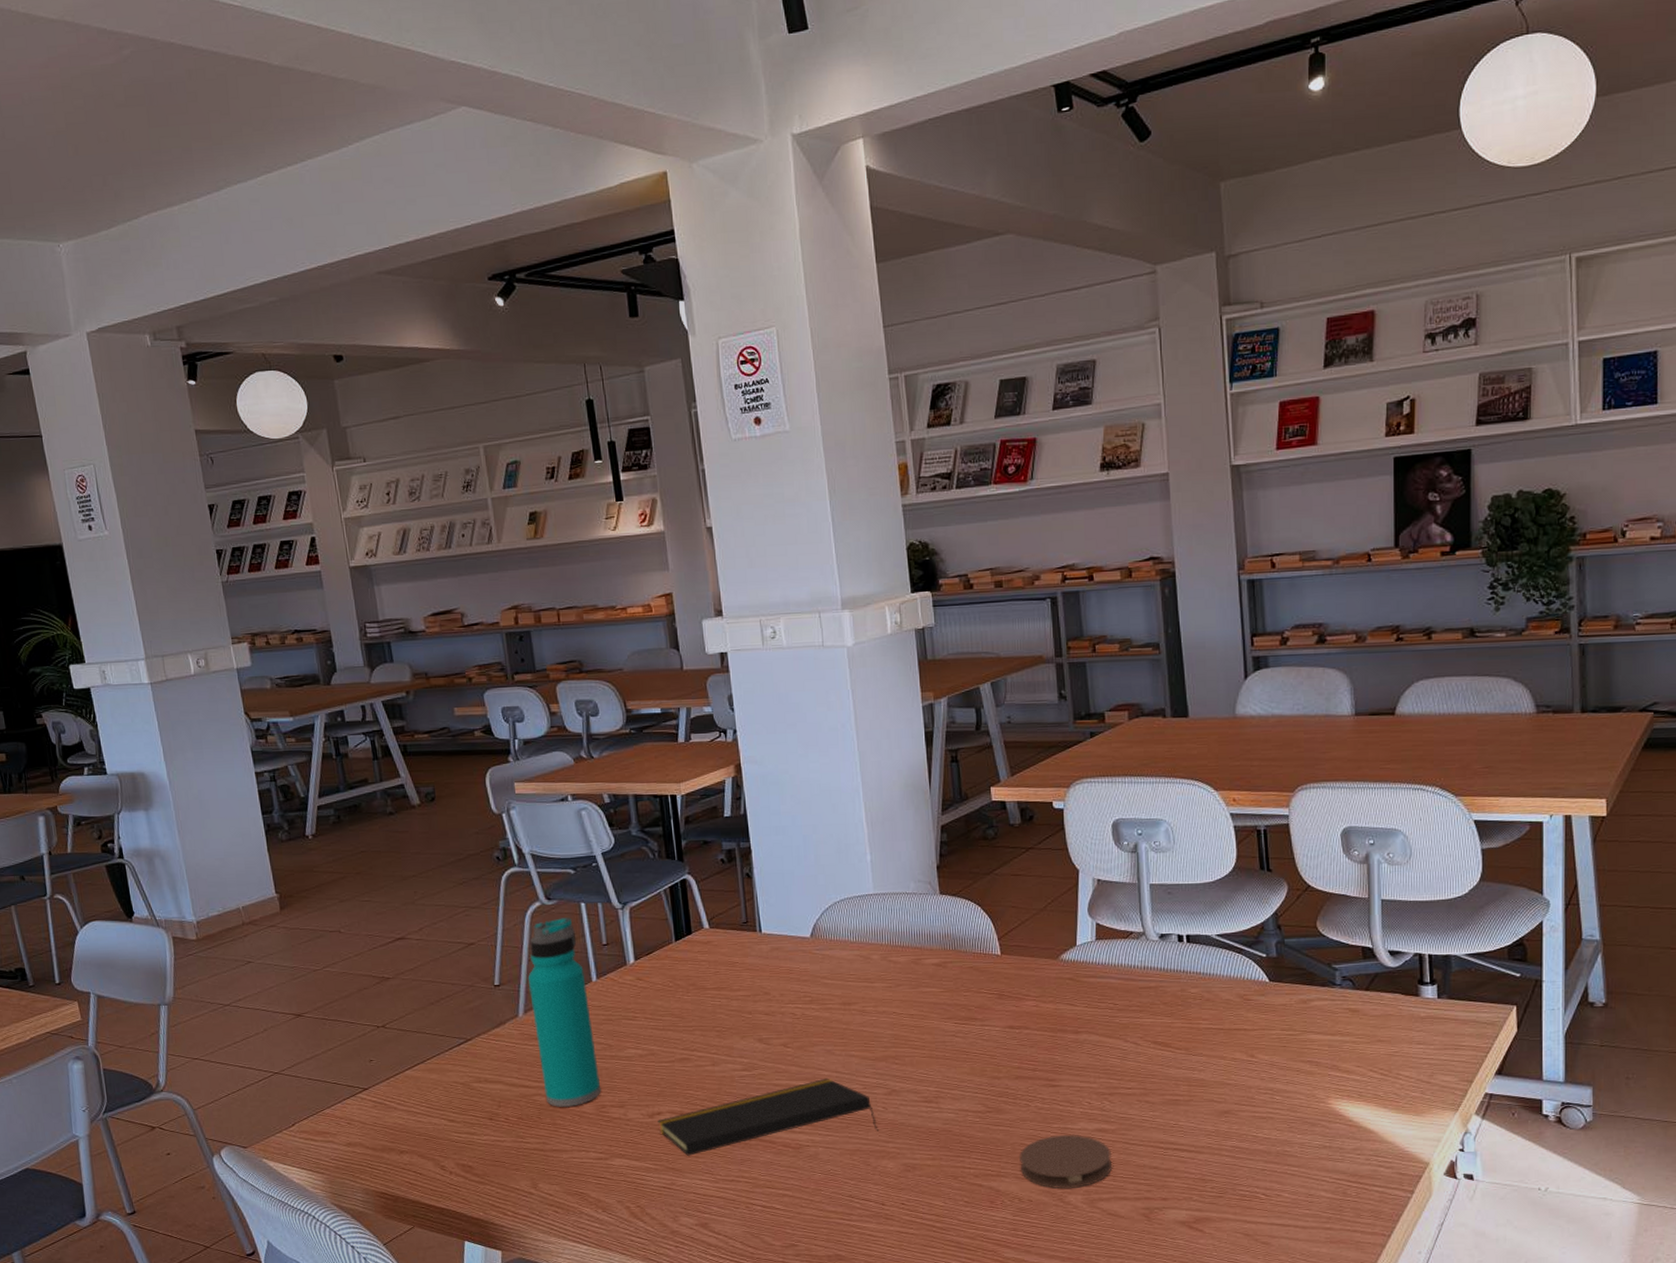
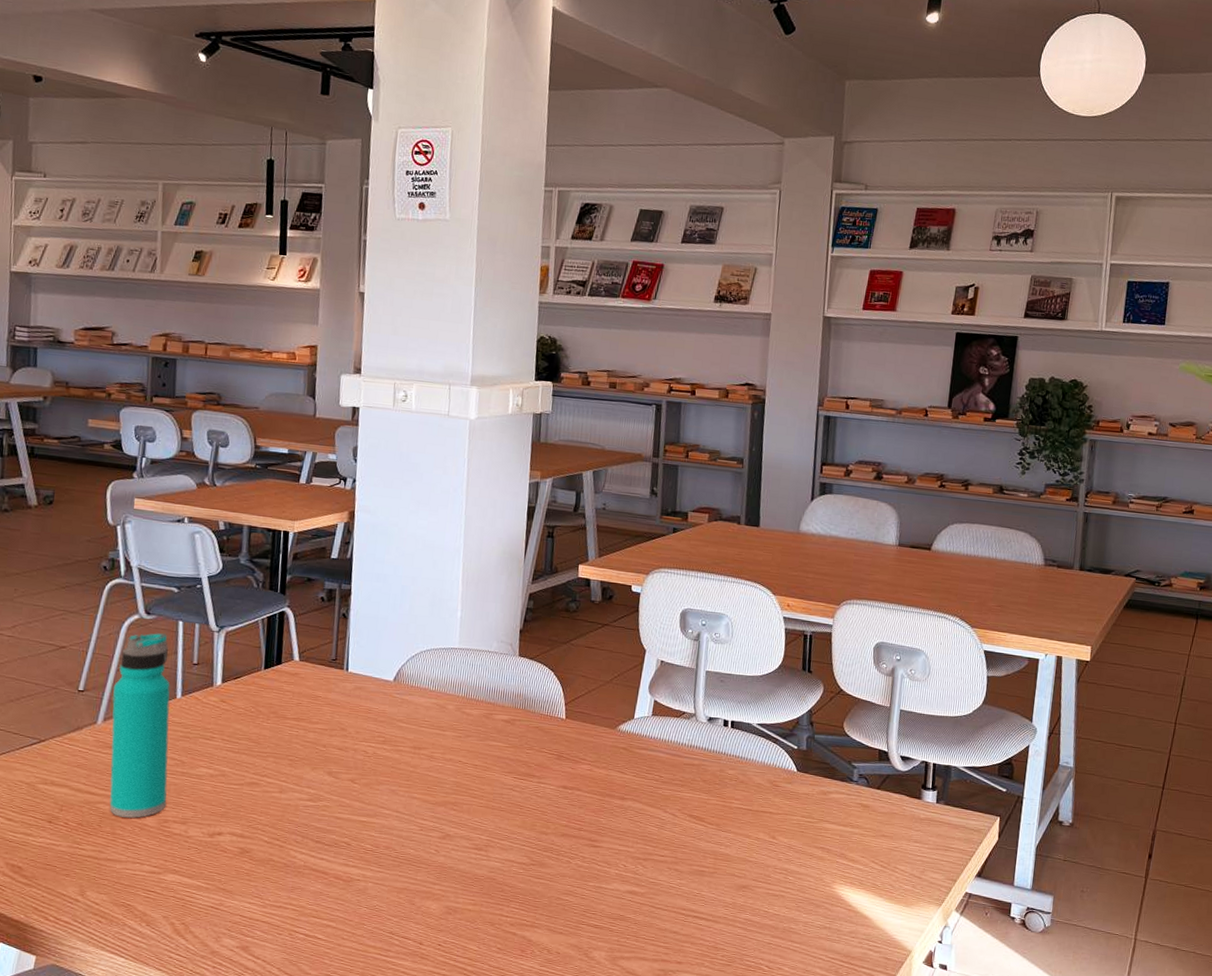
notepad: present [658,1078,878,1156] -> none [217,816,428,879]
coaster: present [1019,1134,1112,1189] -> none [553,893,638,945]

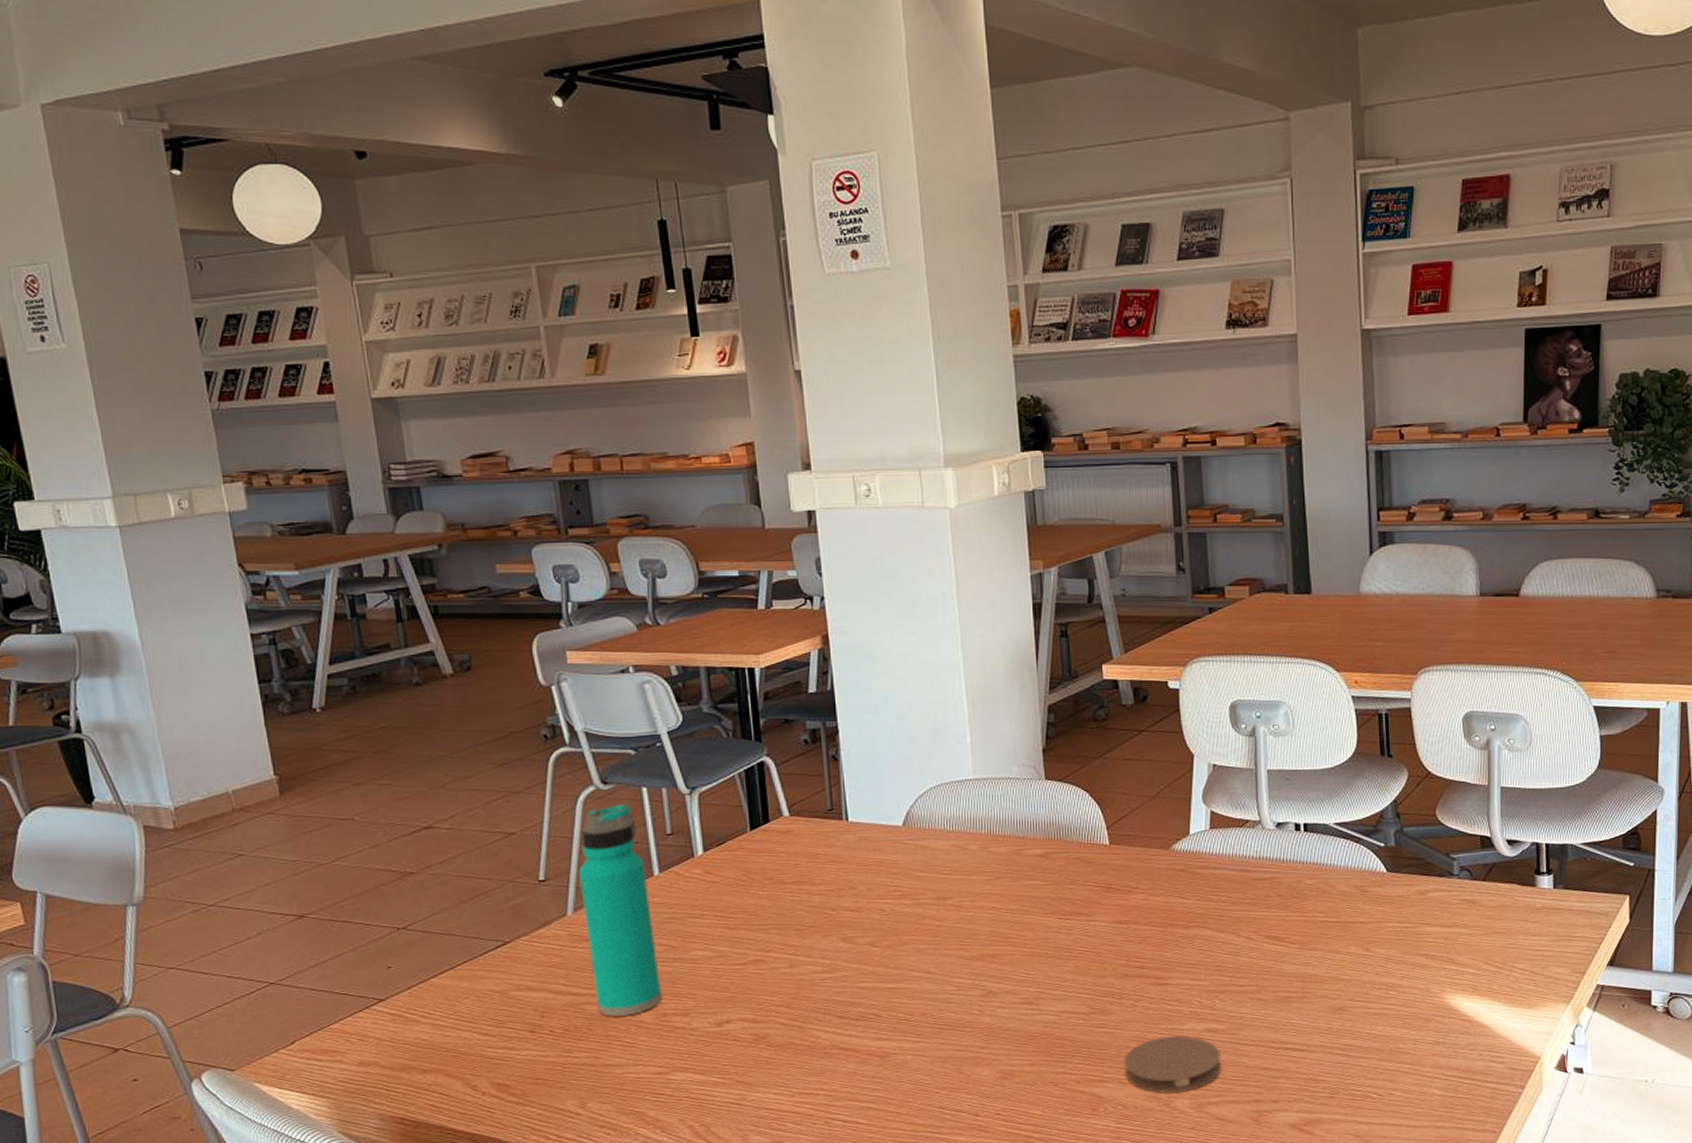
coaster: none [553,893,638,945] -> present [1124,1035,1221,1093]

